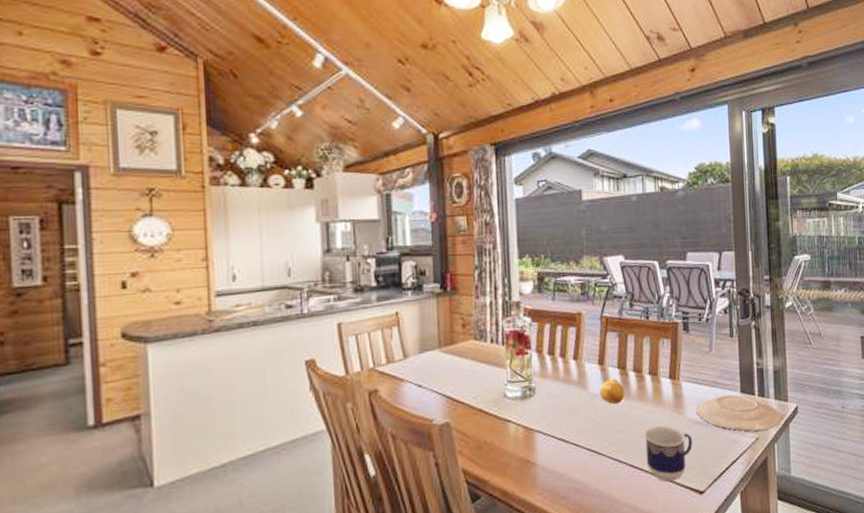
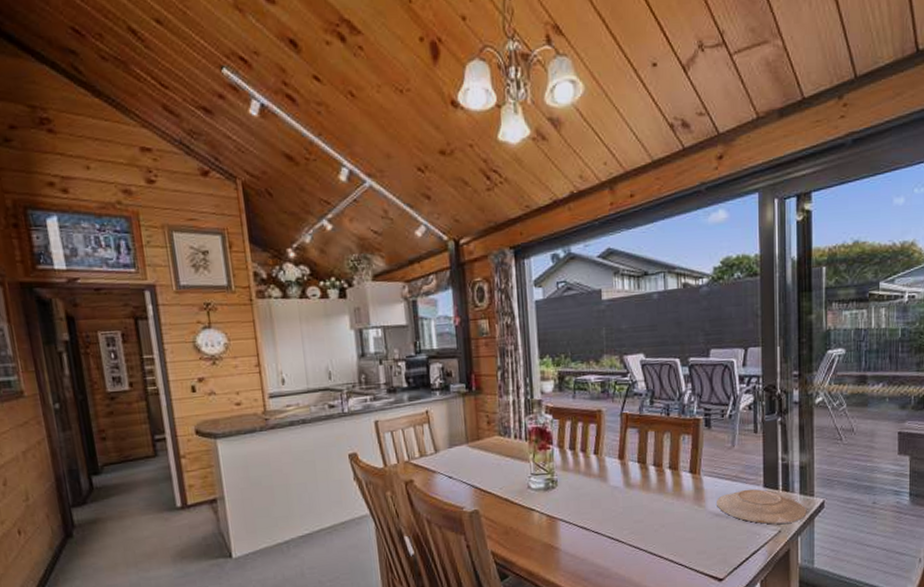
fruit: present [600,378,625,405] -> none [620,472,645,497]
cup: present [644,425,693,482] -> none [663,517,712,569]

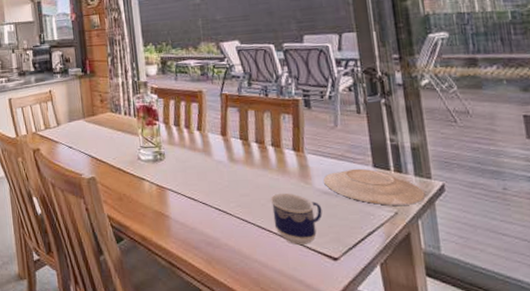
cup: none [663,517,712,569] -> present [270,193,323,245]

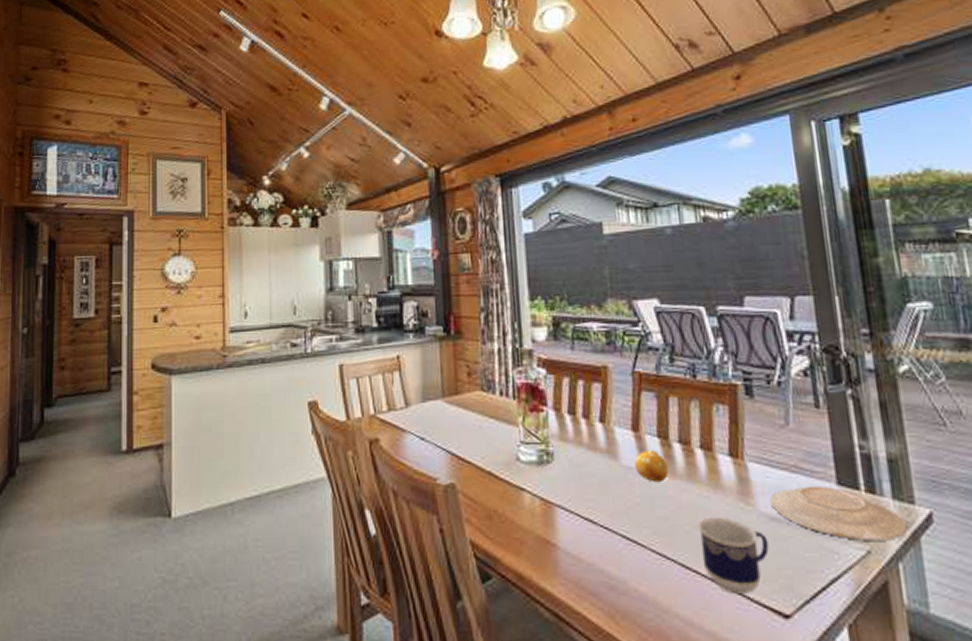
fruit: none [223,148,249,171] -> present [635,450,669,483]

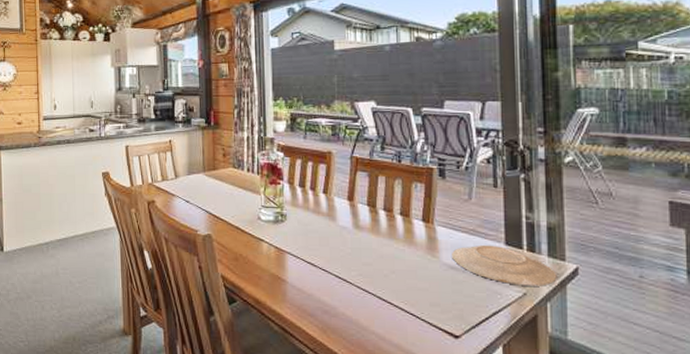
fruit: present [635,450,669,483] -> none [349,215,375,239]
cup: present [697,516,769,593] -> none [393,264,447,320]

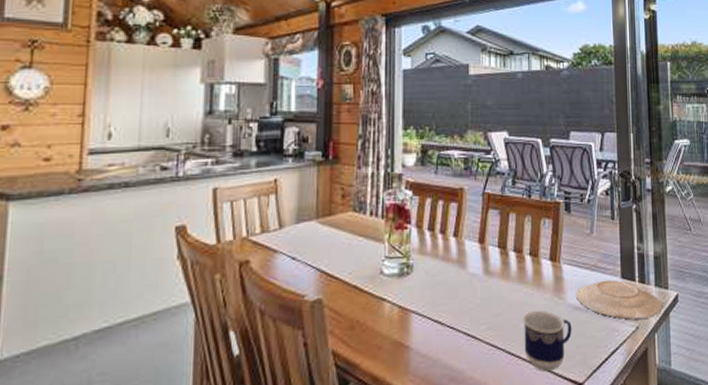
cup: none [393,264,447,320] -> present [522,310,572,371]

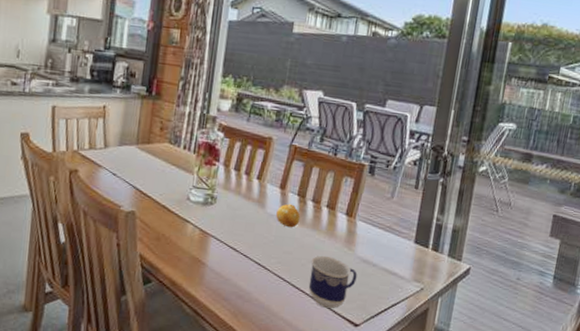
fruit: none [479,258,505,286] -> present [276,203,301,228]
plate: present [576,279,662,320] -> none [366,241,452,283]

